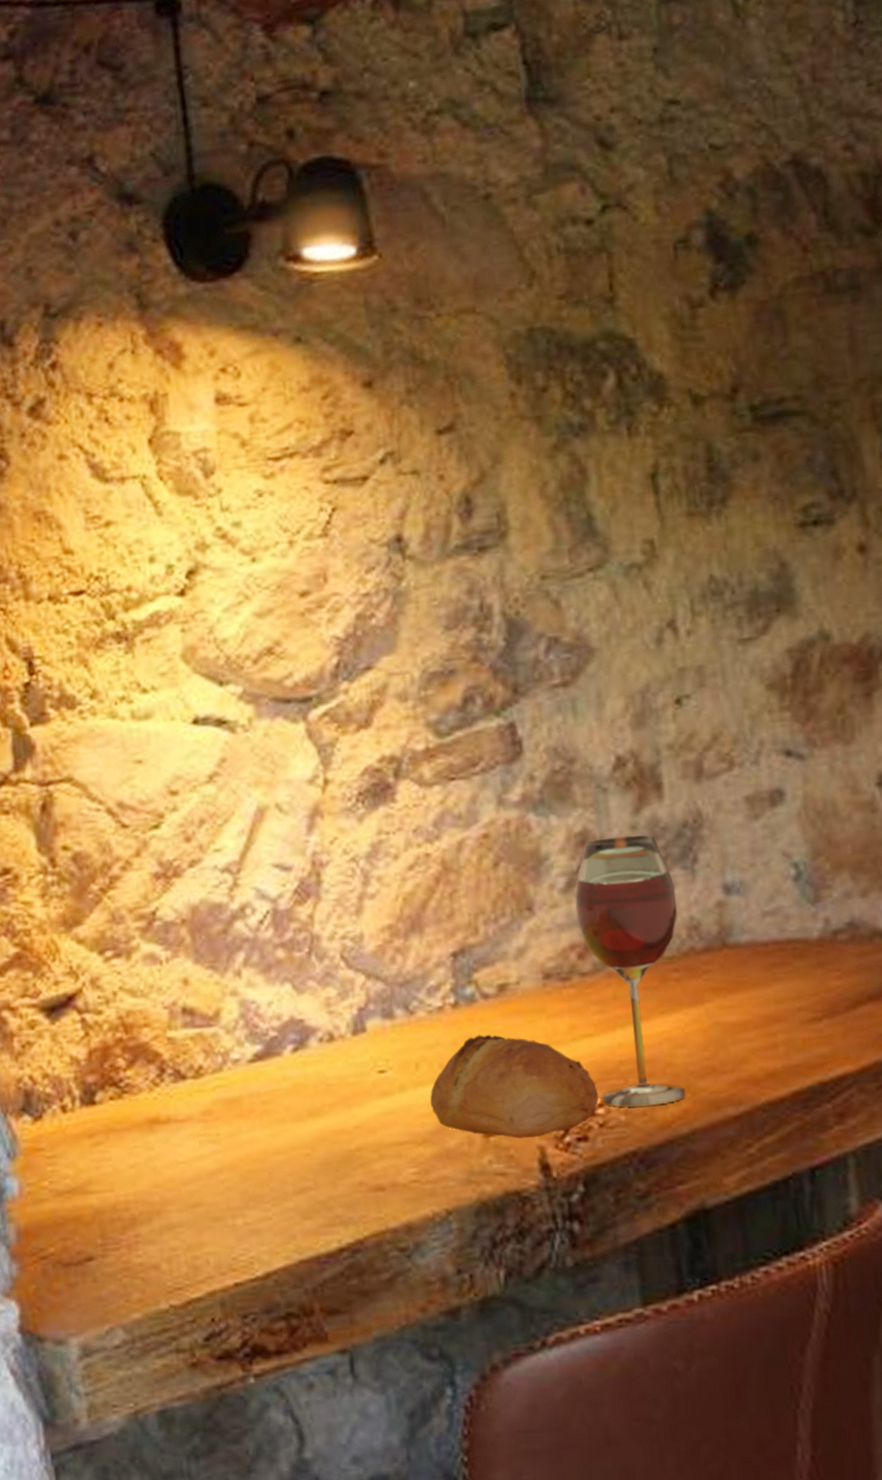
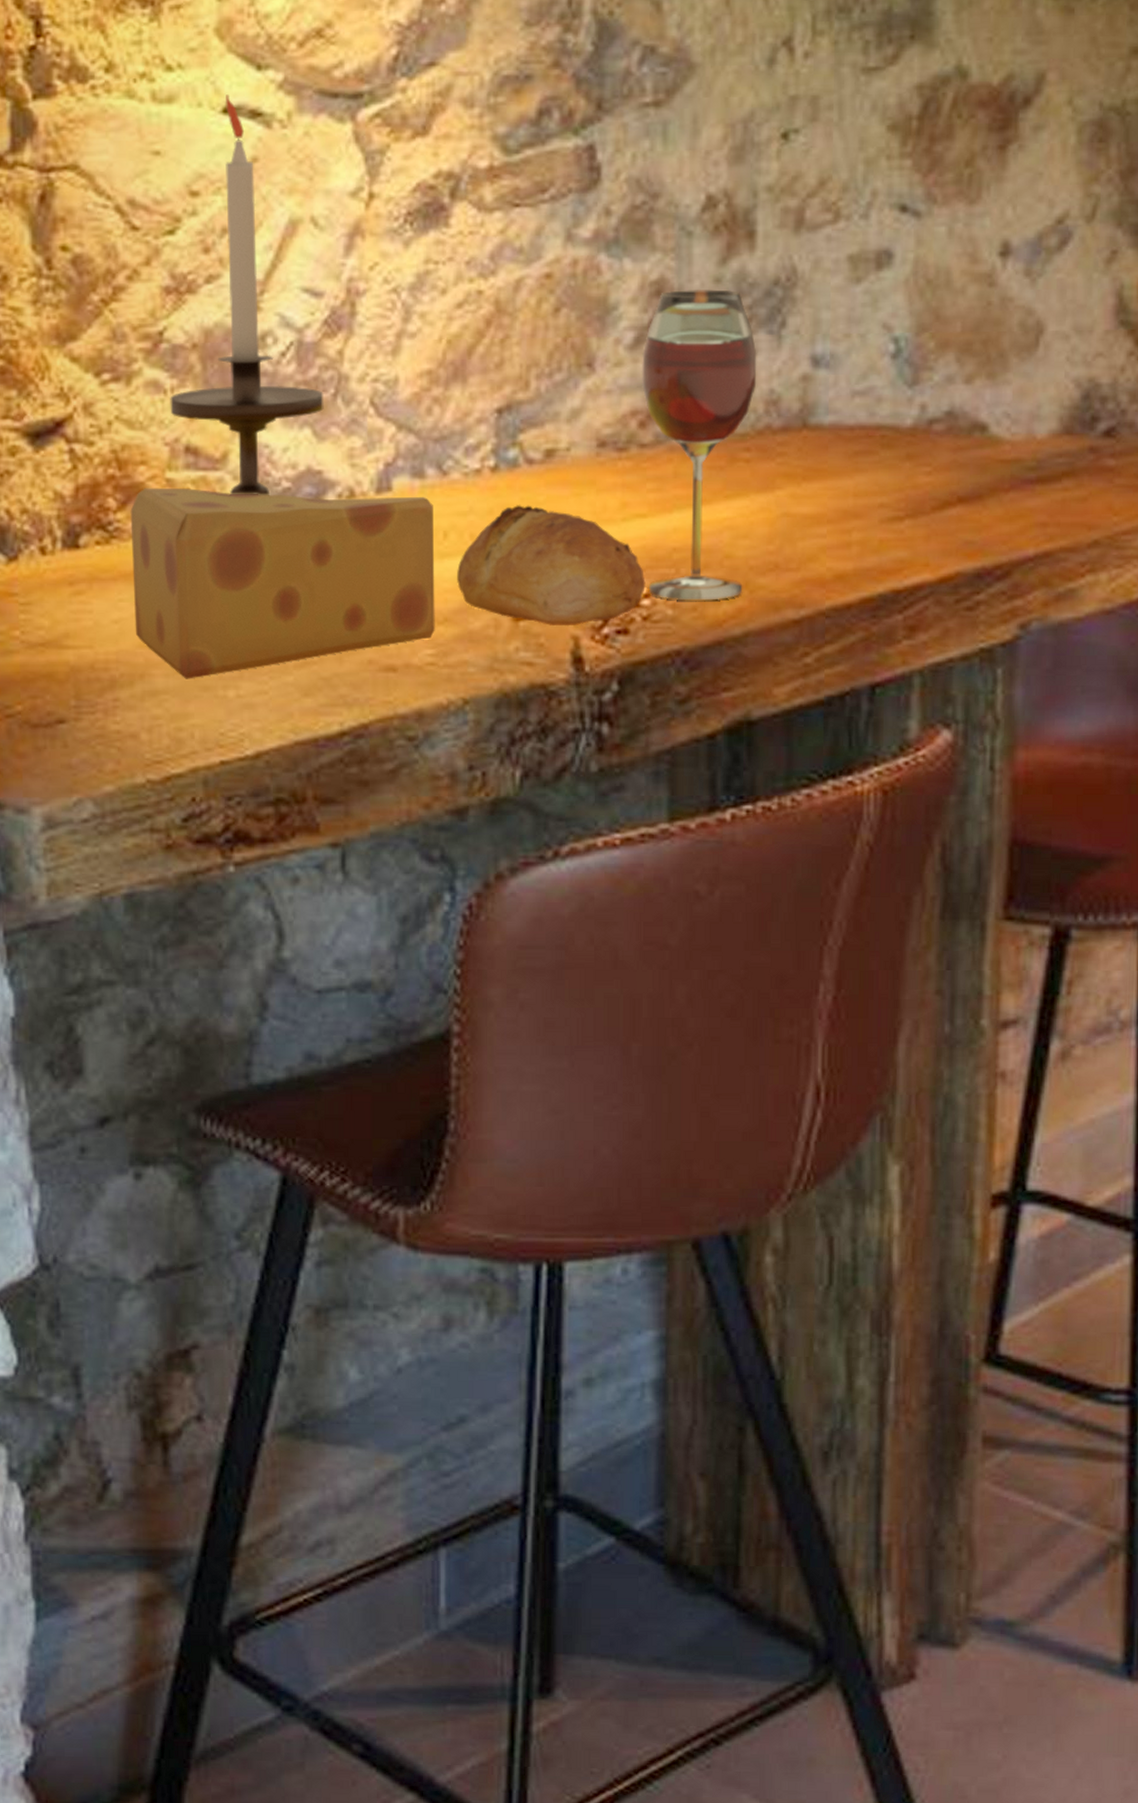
cheese: none [138,1034,416,1213] -> present [130,487,435,679]
candlestick: none [165,708,301,1047] -> present [170,94,324,495]

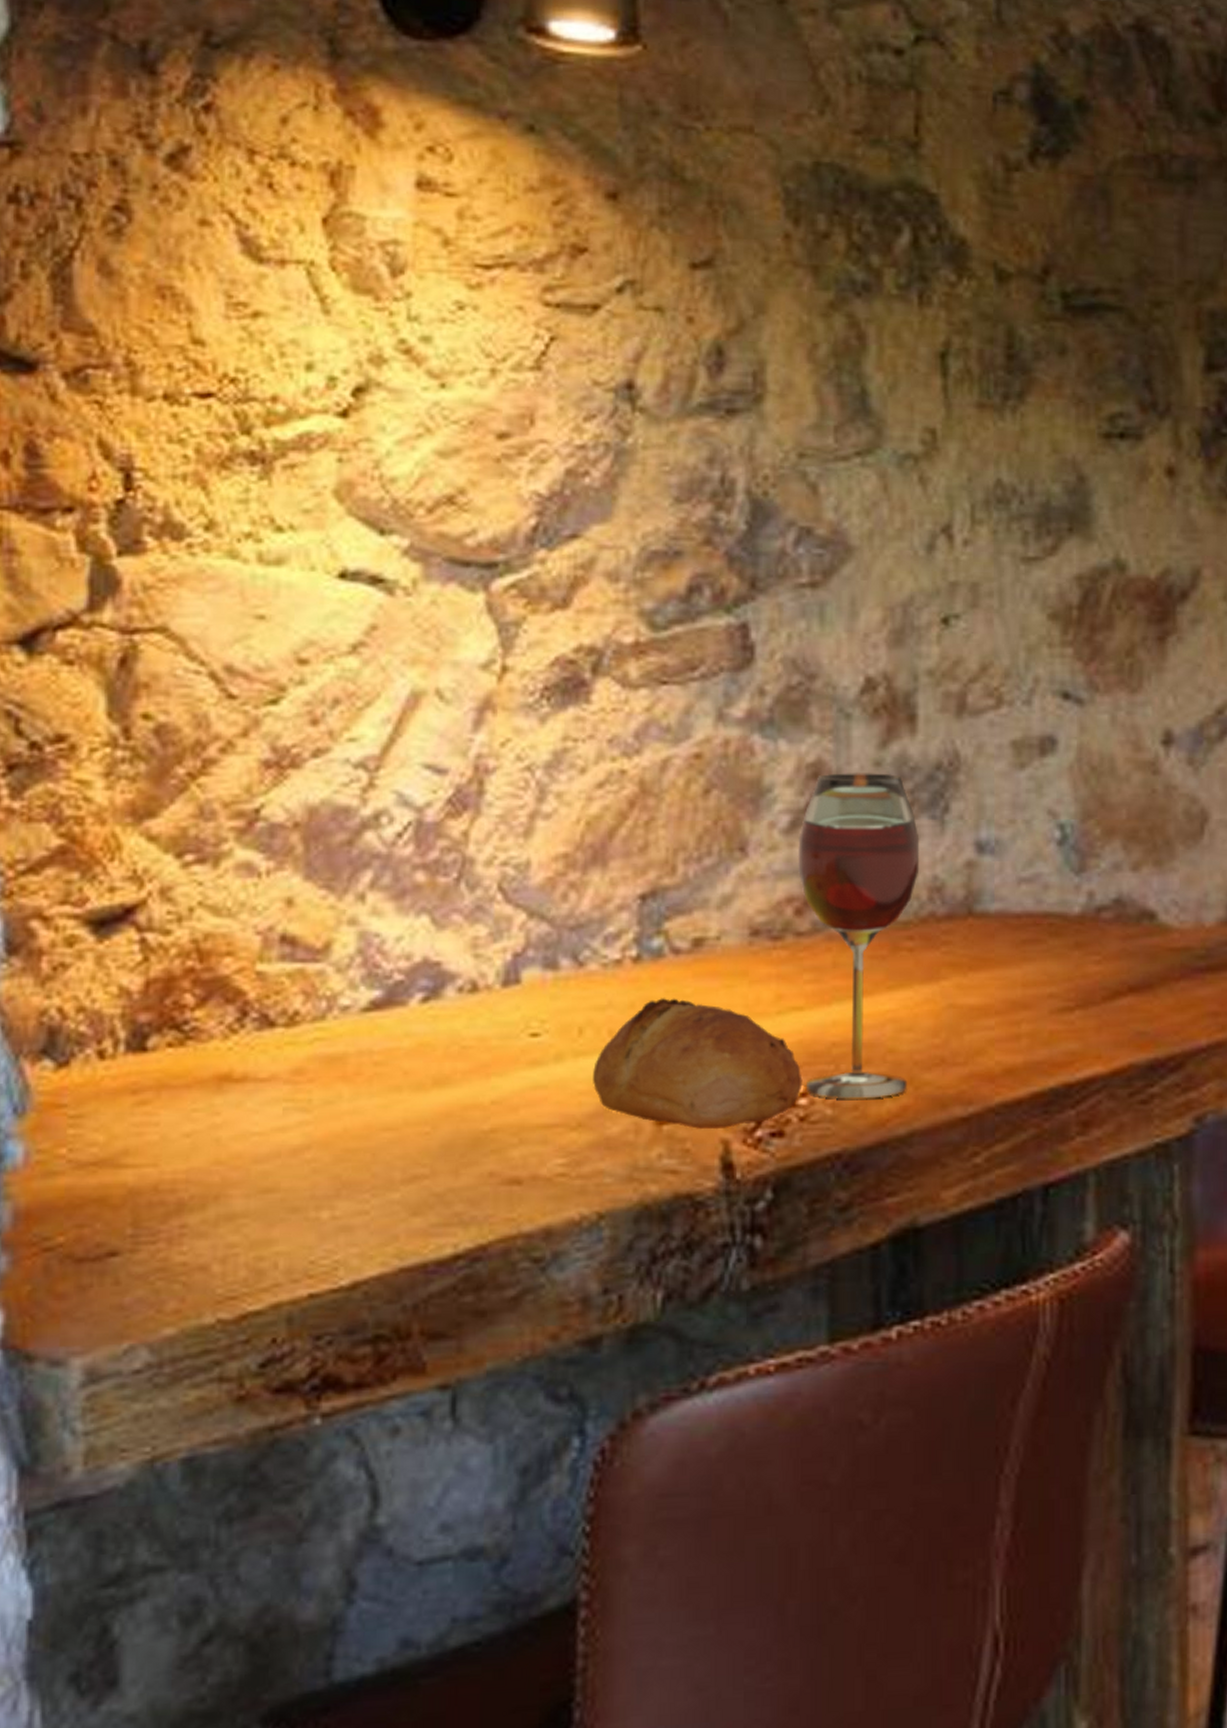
cheese: present [130,487,435,679] -> none [210,981,568,1200]
candlestick: present [170,94,324,495] -> none [264,559,445,990]

